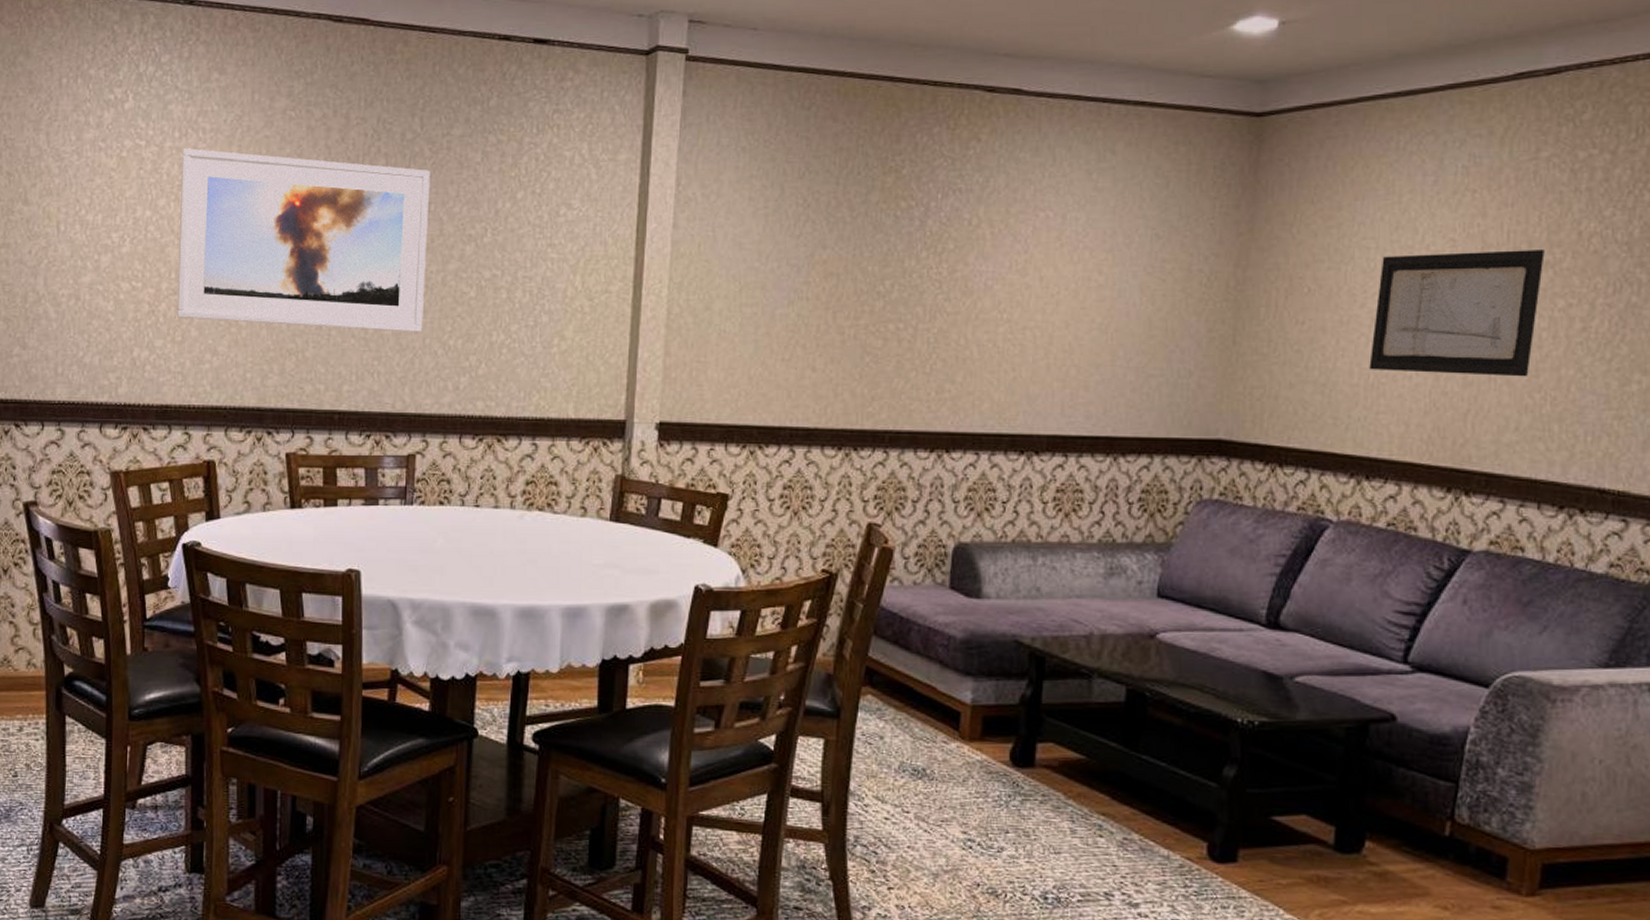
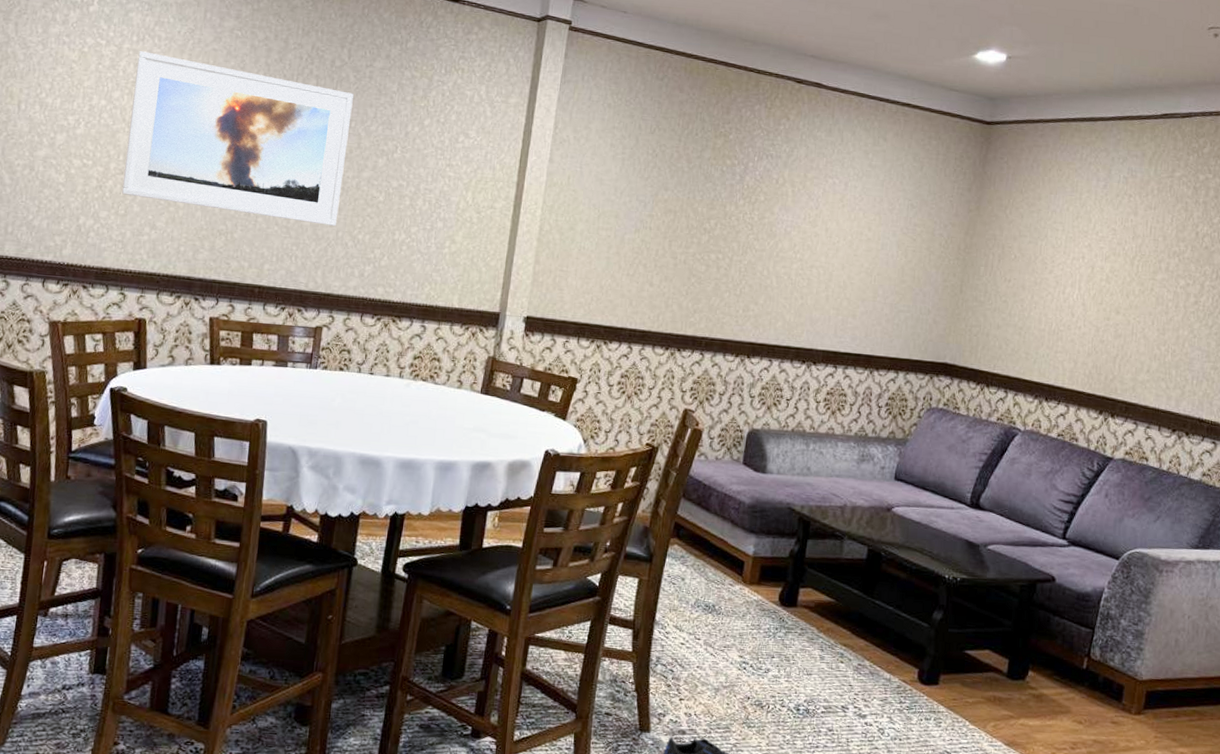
wall art: present [1369,250,1545,377] -> none [1053,237,1174,334]

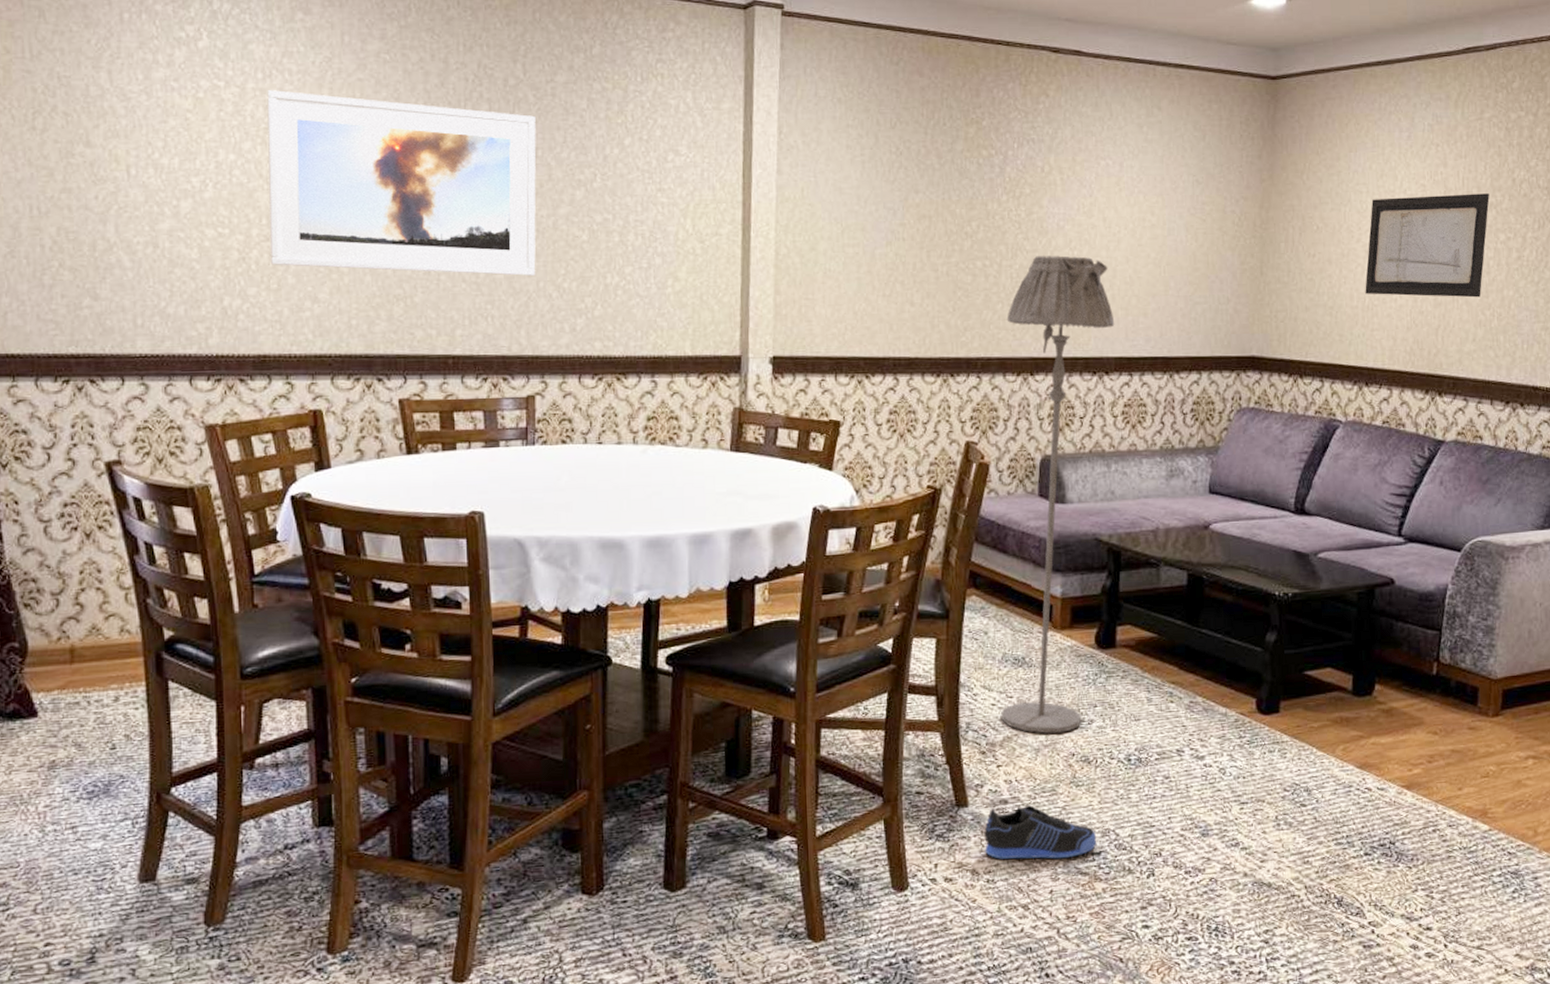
floor lamp: none [688,255,826,677] -> present [1001,256,1115,734]
wall art: none [1053,237,1174,334] -> present [1365,193,1490,298]

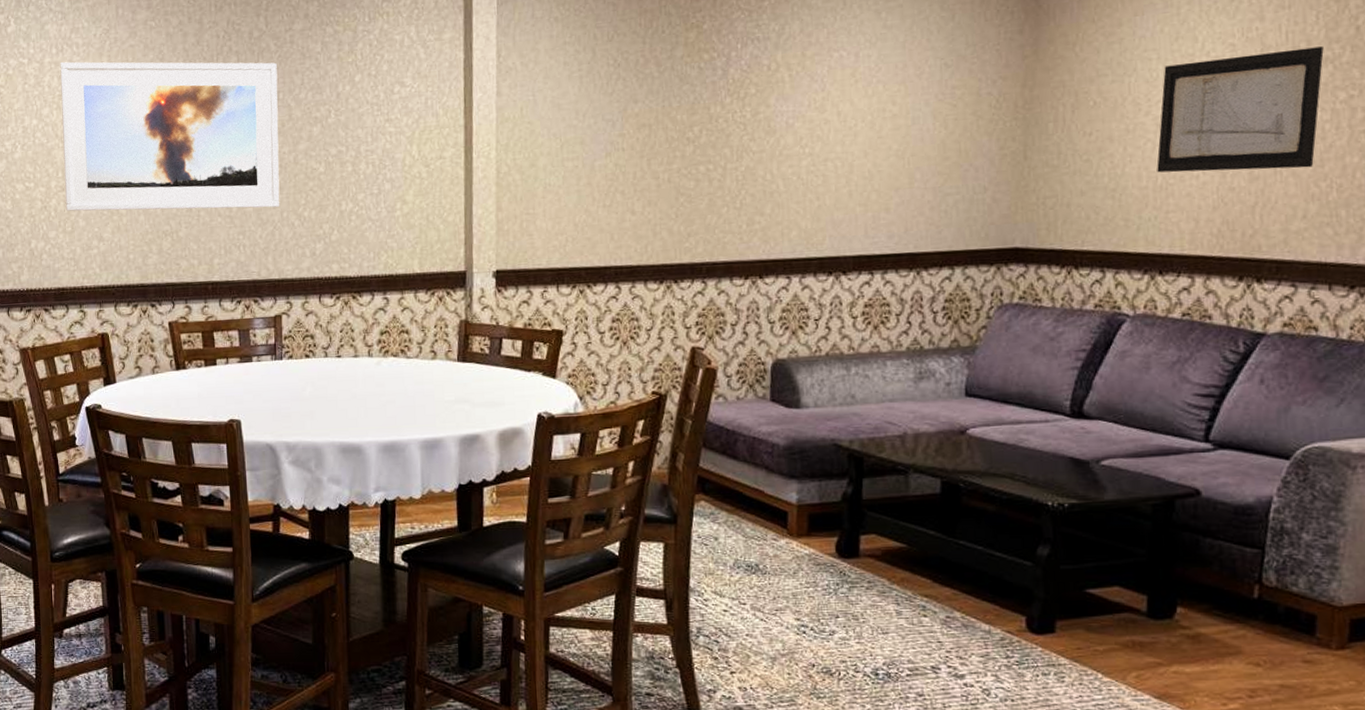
floor lamp: present [1001,256,1115,734] -> none [732,154,853,643]

